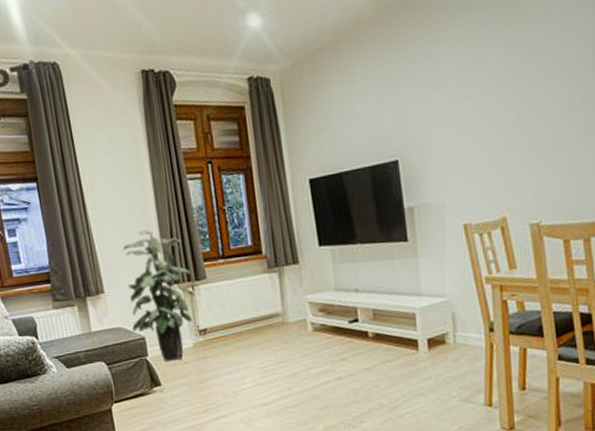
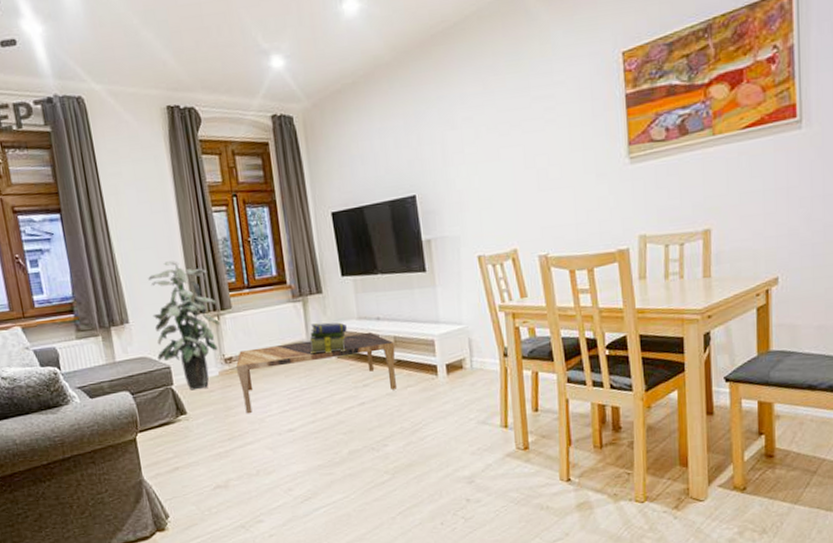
coffee table: none [211,304,375,387] -> present [236,331,396,414]
stack of books: none [285,294,324,326] -> present [309,322,347,353]

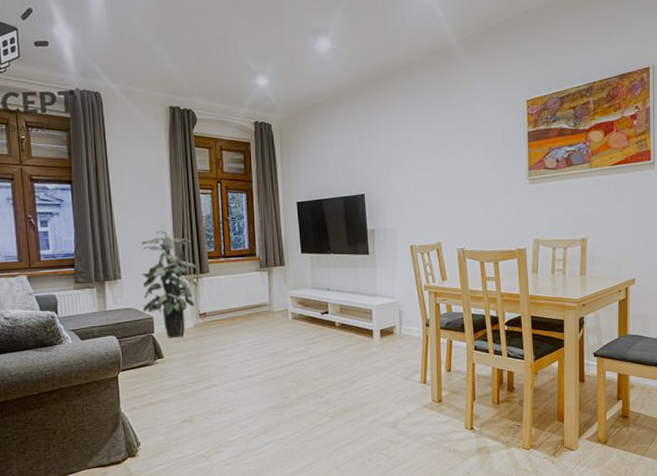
coffee table: present [236,331,396,414] -> none [209,299,340,361]
stack of books: present [309,322,347,353] -> none [271,290,302,314]

